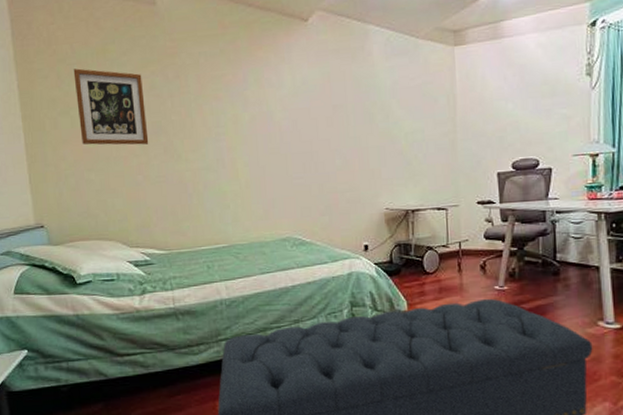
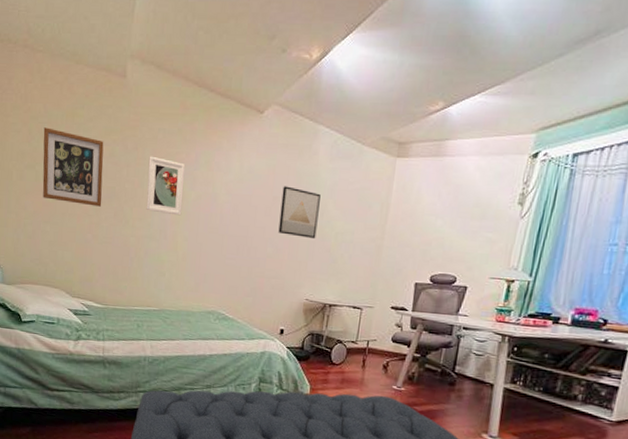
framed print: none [193,82,238,141] -> present [146,156,185,216]
wall art: none [341,92,385,144] -> present [278,186,321,240]

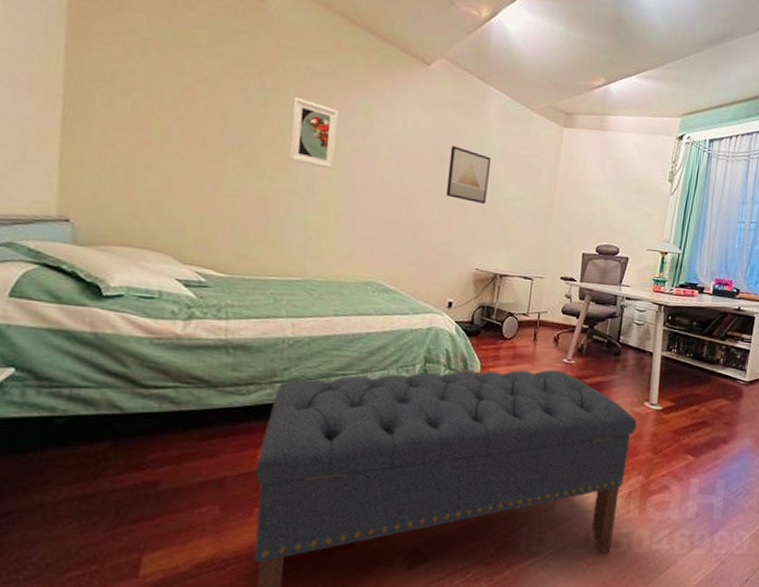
wall art: present [42,127,104,207] -> none [142,44,234,152]

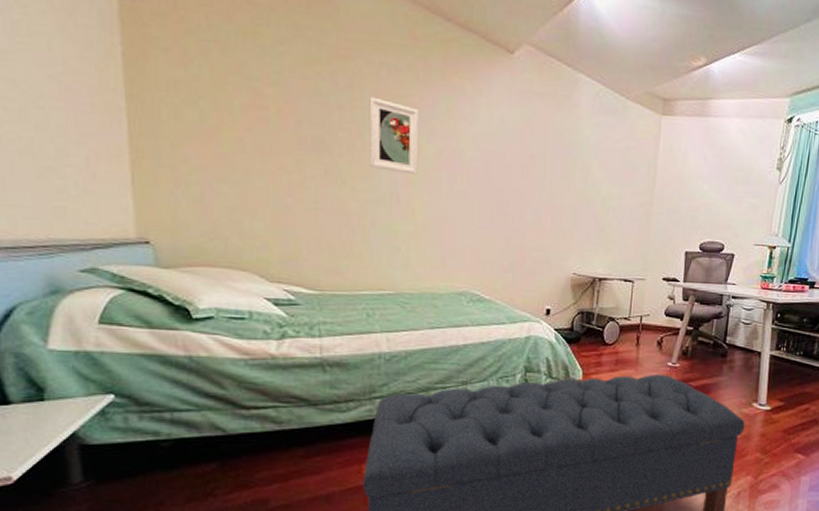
wall art: present [446,146,491,205] -> none [538,142,584,205]

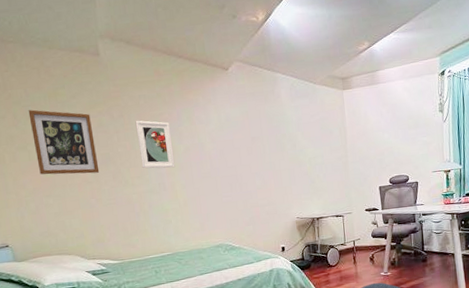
wall art: none [208,47,306,161] -> present [28,109,100,175]

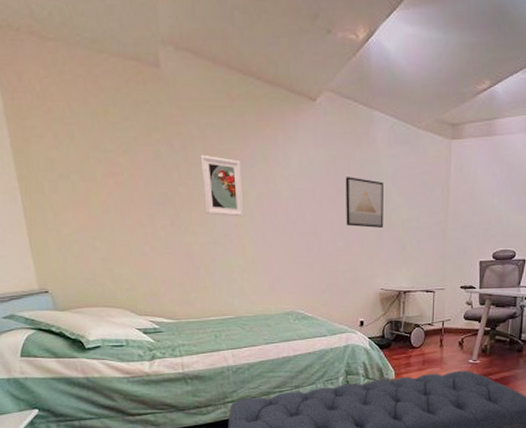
wall art: present [28,109,100,175] -> none [72,130,156,215]
wall art: none [258,127,294,168] -> present [345,177,384,229]

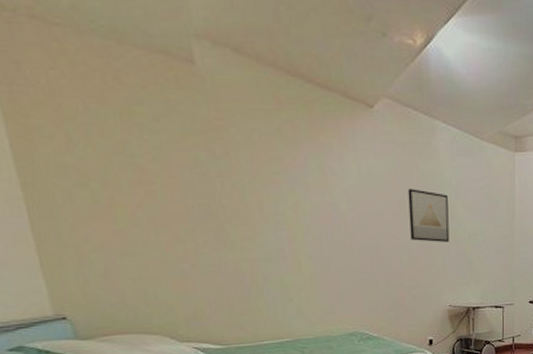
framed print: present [200,154,245,217] -> none [245,162,299,231]

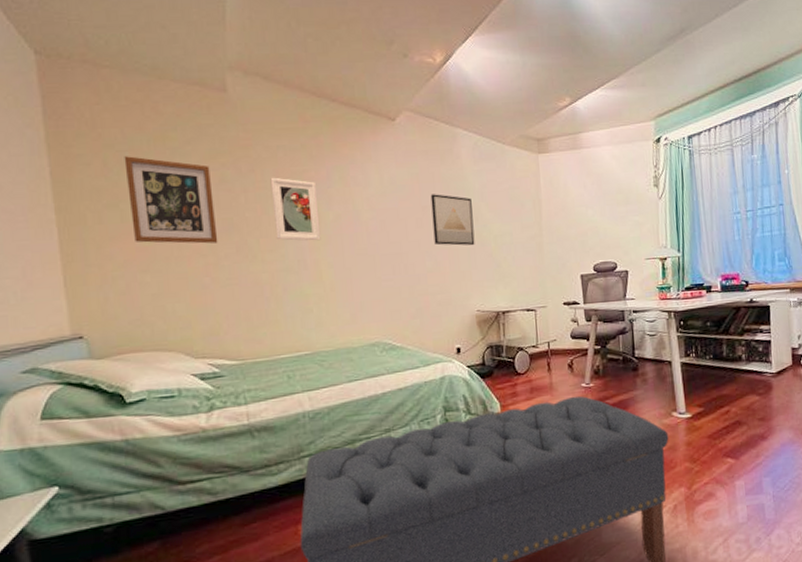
wall art: none [88,131,196,229] -> present [124,156,218,244]
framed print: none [245,162,299,231] -> present [270,177,321,241]

